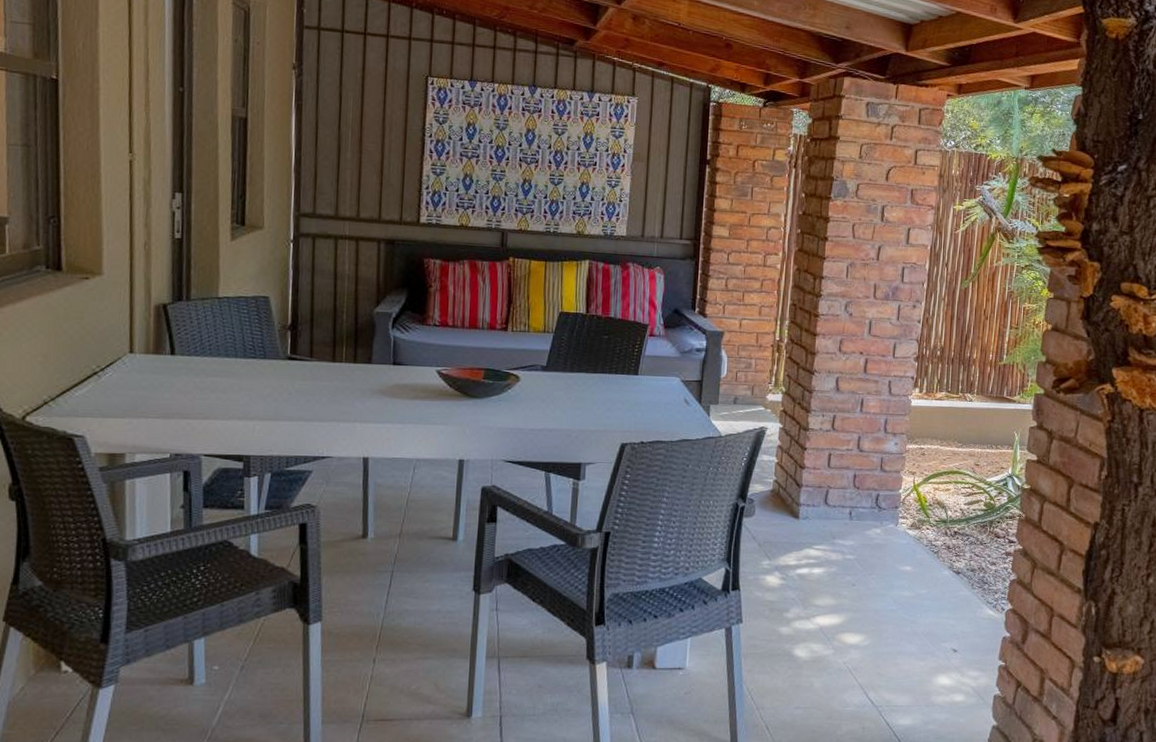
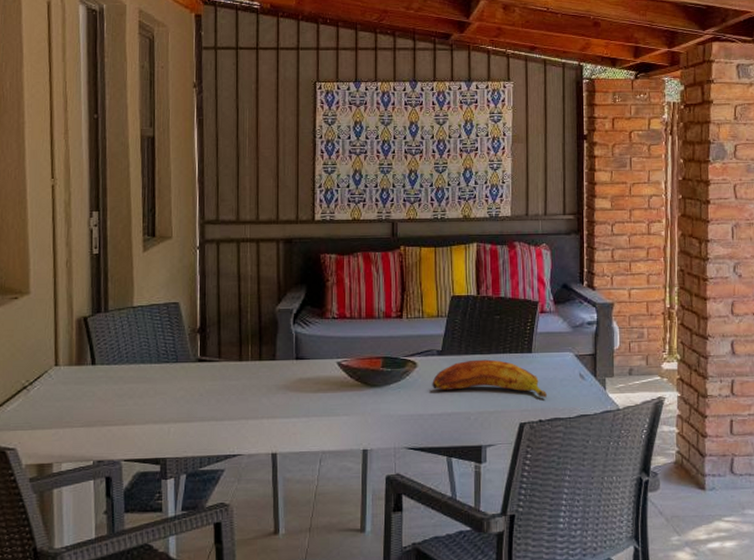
banana: none [534,377,651,420] -> present [432,359,548,398]

